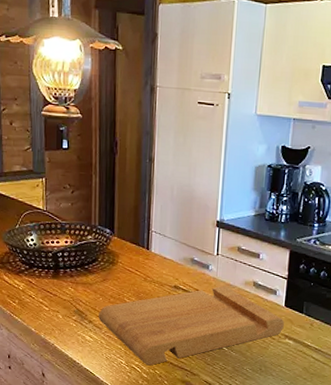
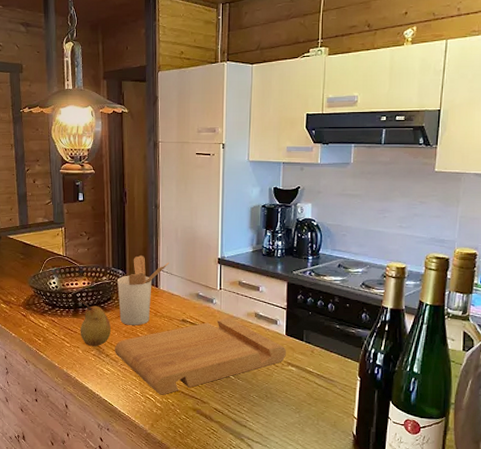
fruit: none [60,260,96,312] -> present [80,300,112,347]
utensil holder: none [104,214,164,291] -> present [117,256,170,326]

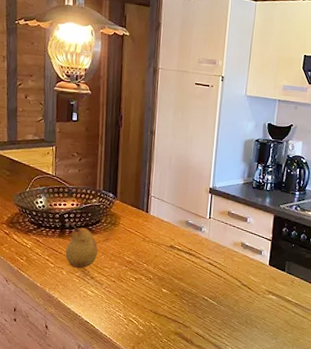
cutting board: present [115,317,286,395] -> none [100,246,268,319]
utensil holder: present [117,256,170,326] -> none [107,180,162,250]

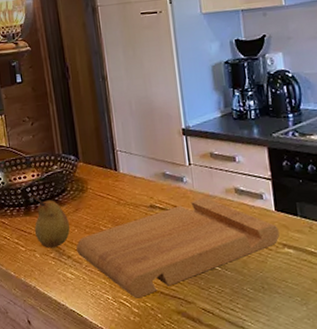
cutting board: none [100,246,268,319] -> present [76,197,280,298]

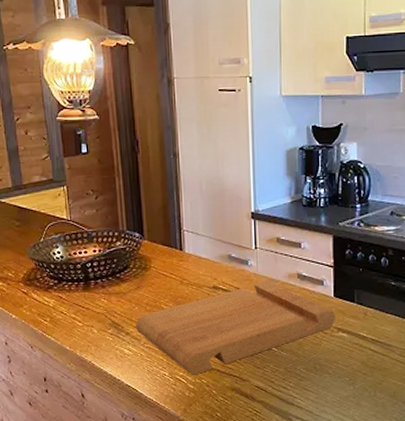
fruit: present [30,195,71,249] -> none [91,271,131,325]

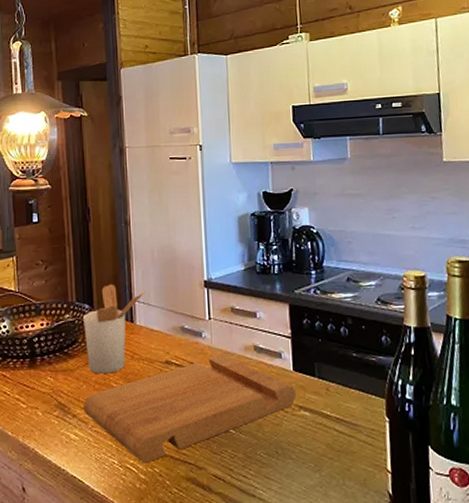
utensil holder: none [134,214,195,297] -> present [83,284,147,374]

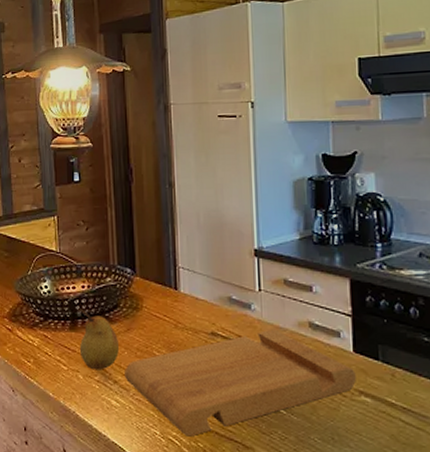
fruit: none [37,346,78,406] -> present [78,308,120,370]
utensil holder: present [83,284,147,374] -> none [125,249,192,341]

